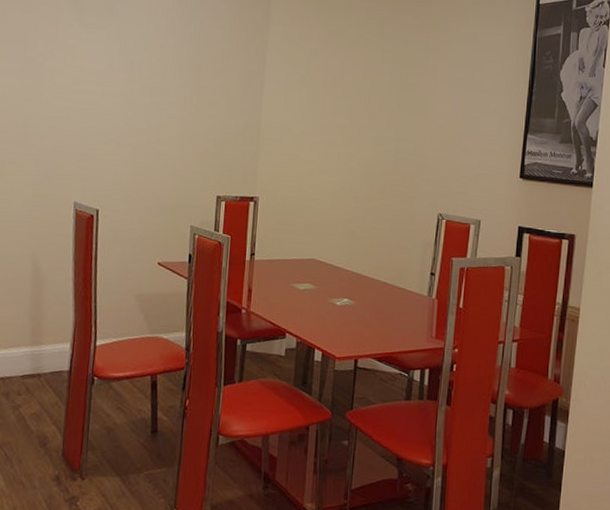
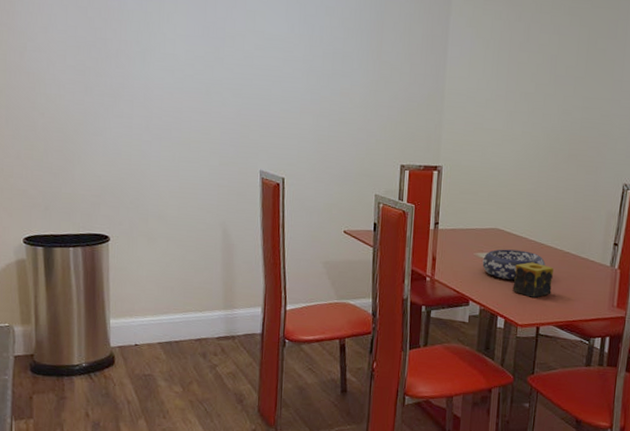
decorative bowl: none [299,279,363,312] -> present [482,249,546,281]
candle: none [330,292,371,329] -> present [512,262,554,298]

